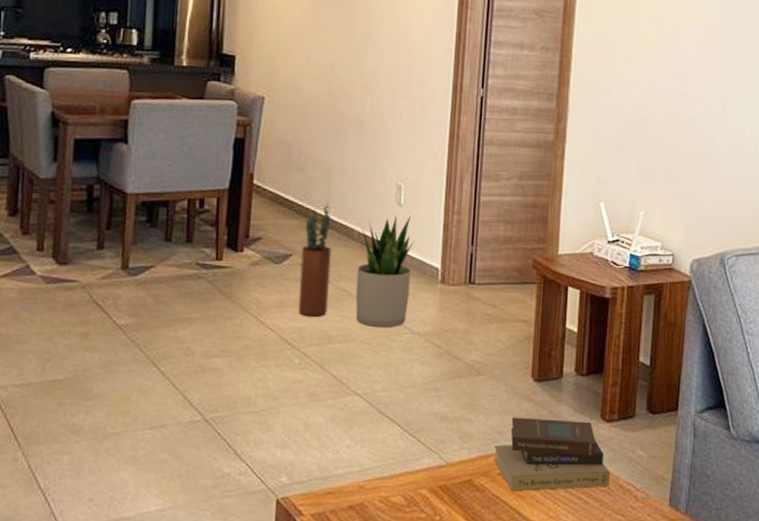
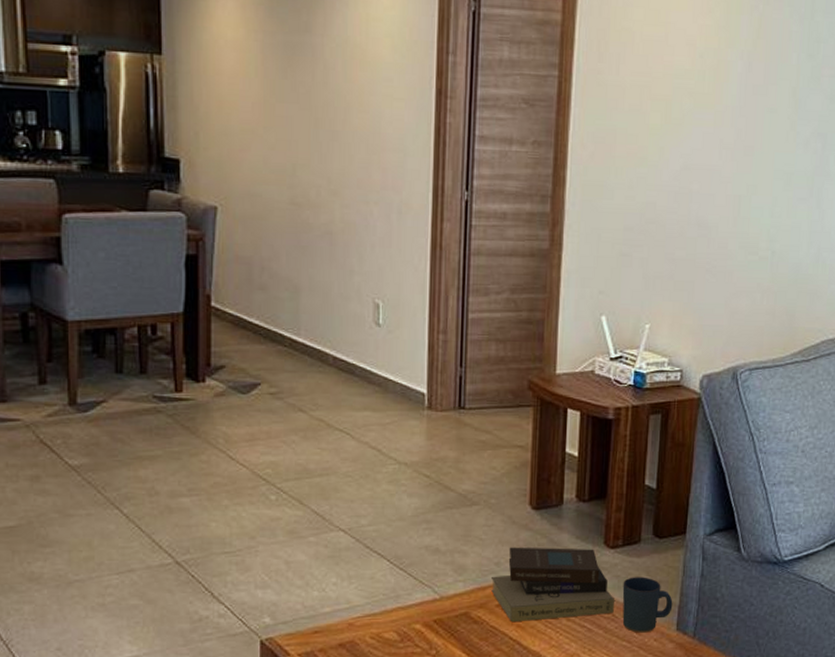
vase: present [298,201,332,317] -> none [270,323,304,449]
planter: present [355,215,415,328] -> none [334,336,397,459]
mug: none [617,451,666,507] -> present [622,577,673,633]

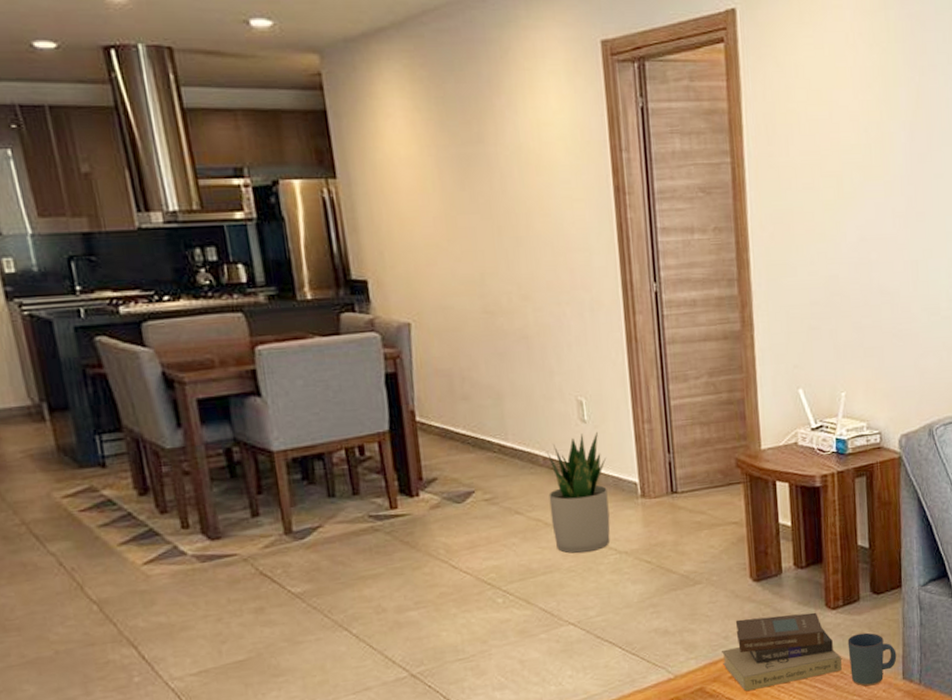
planter: none [334,336,397,459] -> present [547,431,610,554]

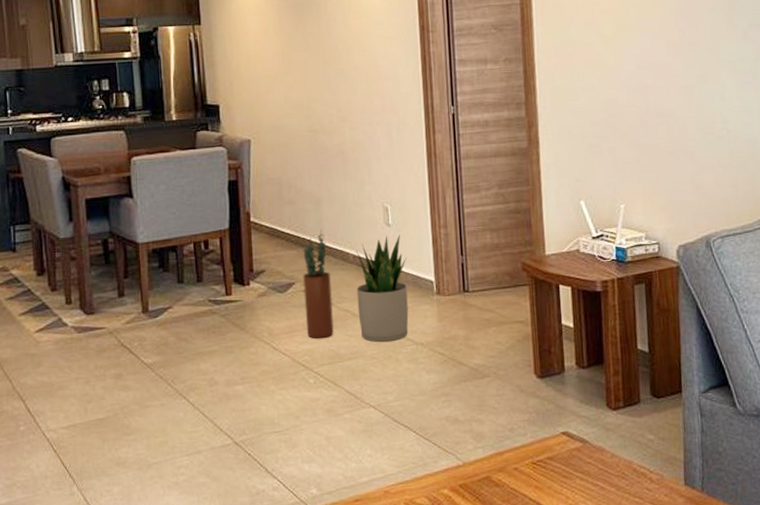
vase: none [483,428,524,553] -> present [303,229,334,339]
books: present [722,612,842,692] -> none [507,411,623,484]
mug: present [847,632,897,687] -> none [628,435,678,489]

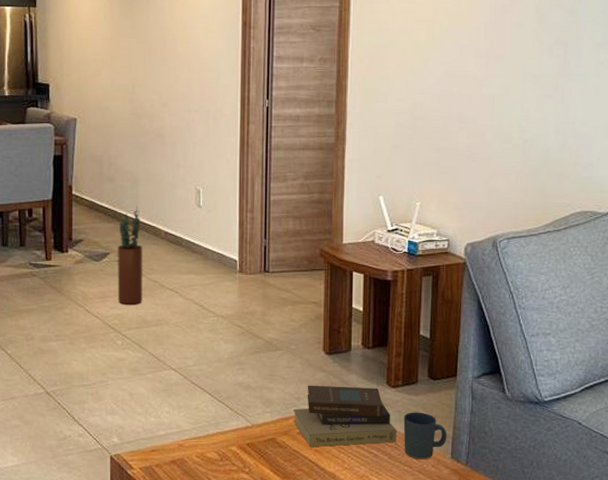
planter: present [356,234,409,343] -> none [166,215,215,313]
books: none [507,411,623,484] -> present [293,385,397,448]
mug: none [628,435,678,489] -> present [403,412,447,460]

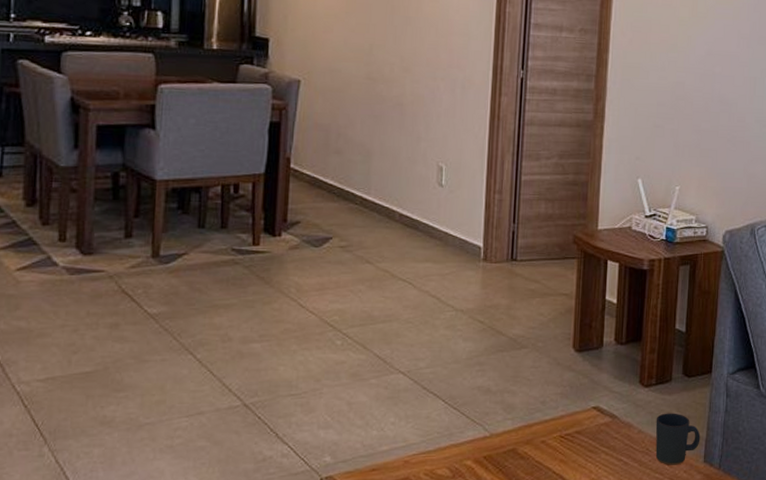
vase: present [117,206,143,305] -> none [339,183,373,298]
books: present [293,385,397,448] -> none [537,386,648,458]

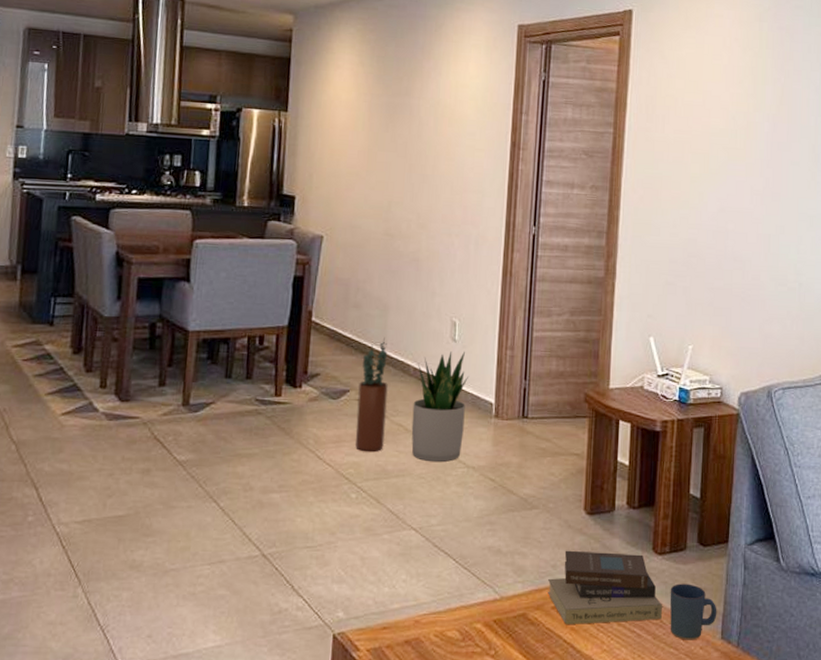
vase: none [339,183,373,298] -> present [355,337,388,451]
planter: none [397,196,457,307] -> present [411,351,470,463]
books: none [537,386,648,458] -> present [548,550,662,625]

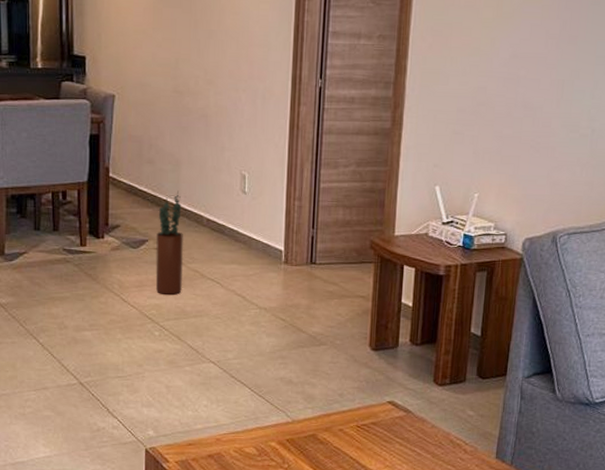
planter: present [411,351,470,463] -> none [207,202,260,304]
books: present [548,550,662,625] -> none [335,381,441,445]
mug: present [669,583,717,640] -> none [448,411,493,459]

